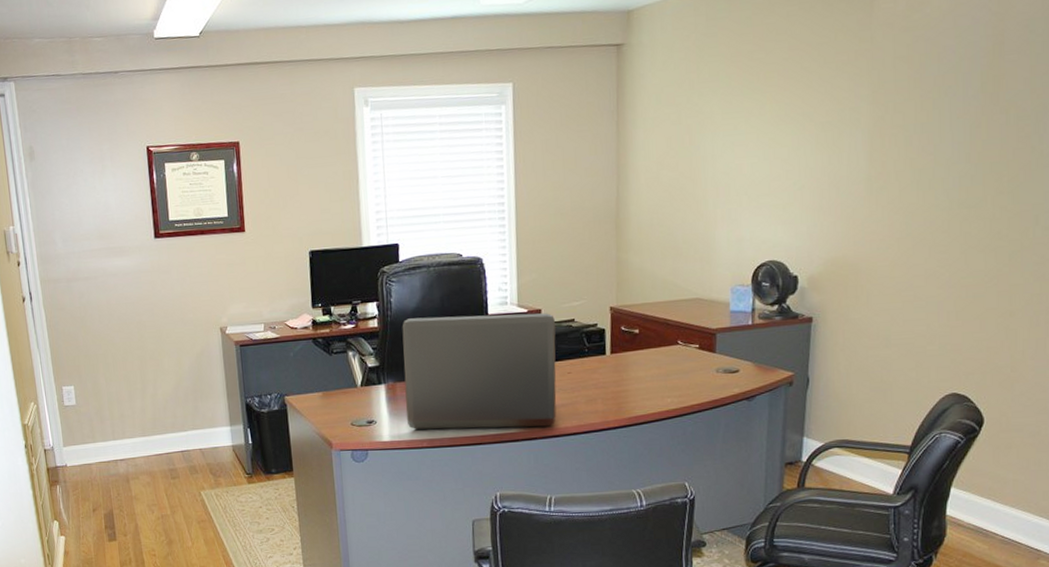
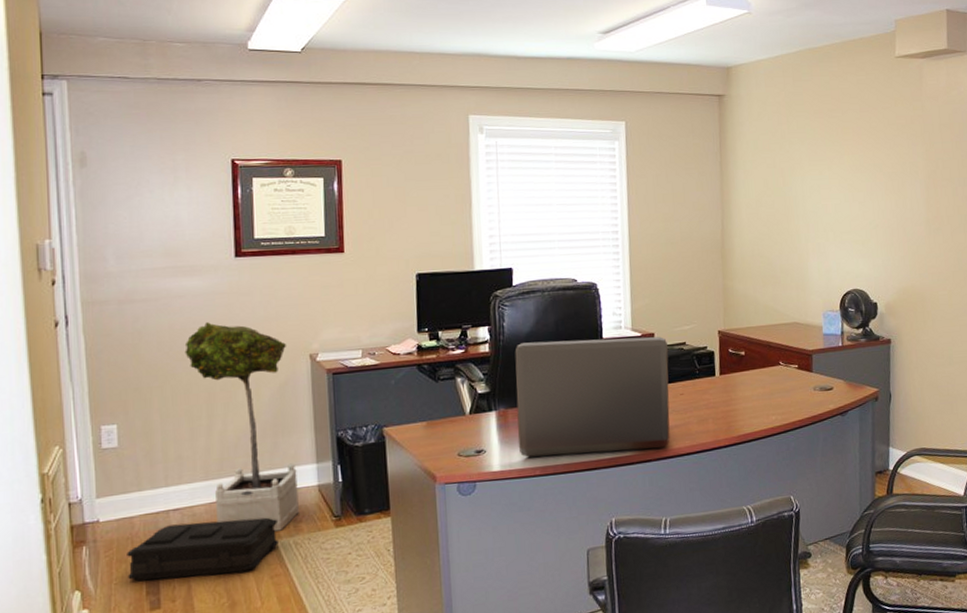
briefcase: none [88,471,203,517] -> present [127,517,278,582]
potted tree: none [119,298,218,484] -> present [184,322,299,531]

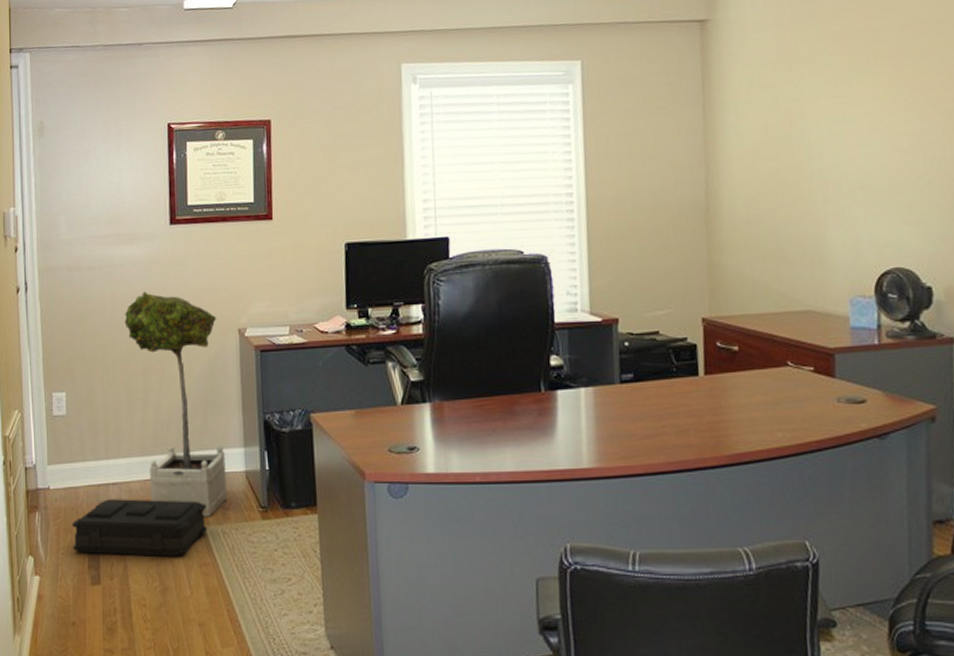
laptop: present [514,336,670,457] -> none [451,322,640,463]

